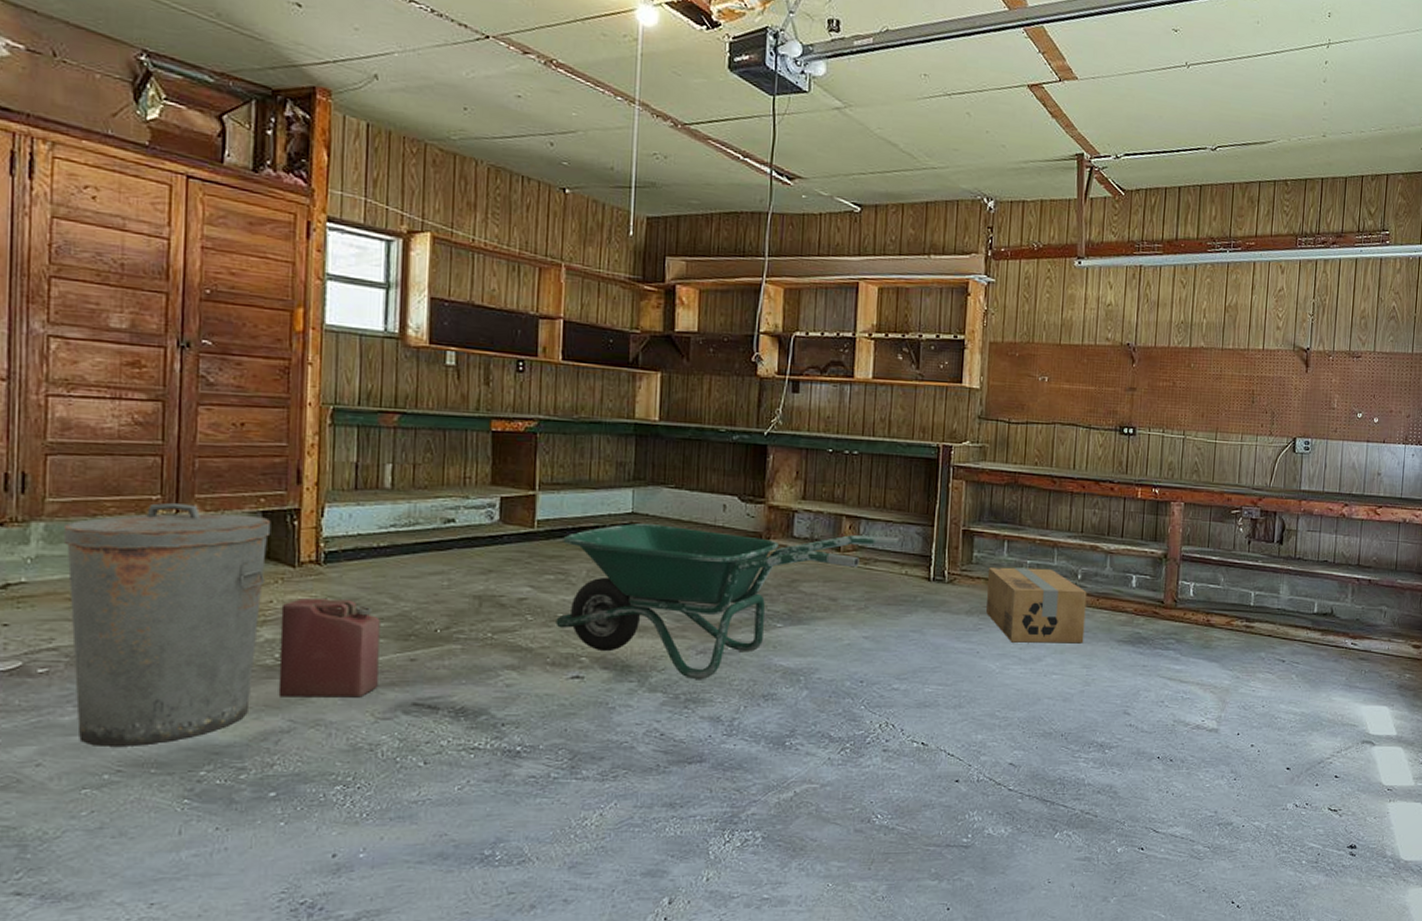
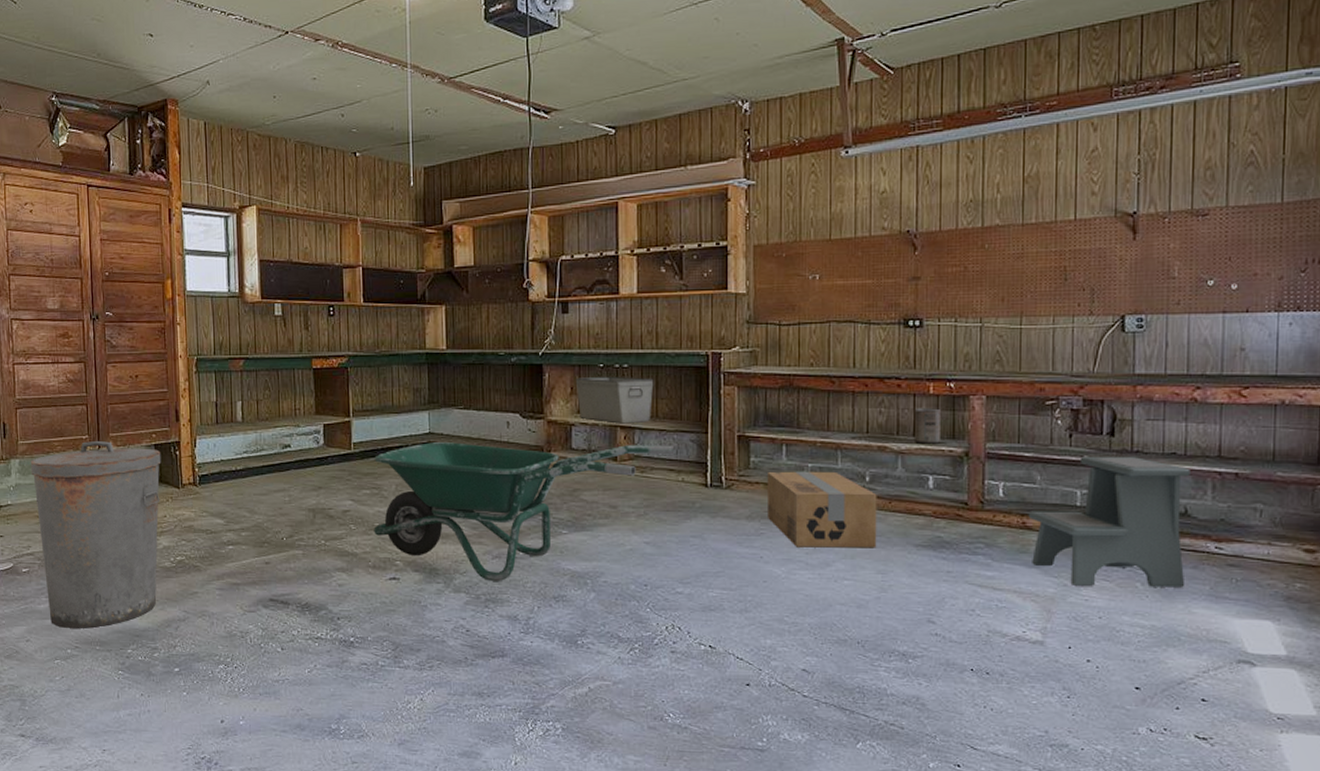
jerry can: present [278,598,380,698] -> none [172,513,243,594]
storage bin: none [801,461,884,513] -> present [575,377,654,424]
paint can: none [1121,511,1146,545] -> present [913,408,940,444]
step stool: none [1212,562,1337,679] -> present [1028,457,1190,588]

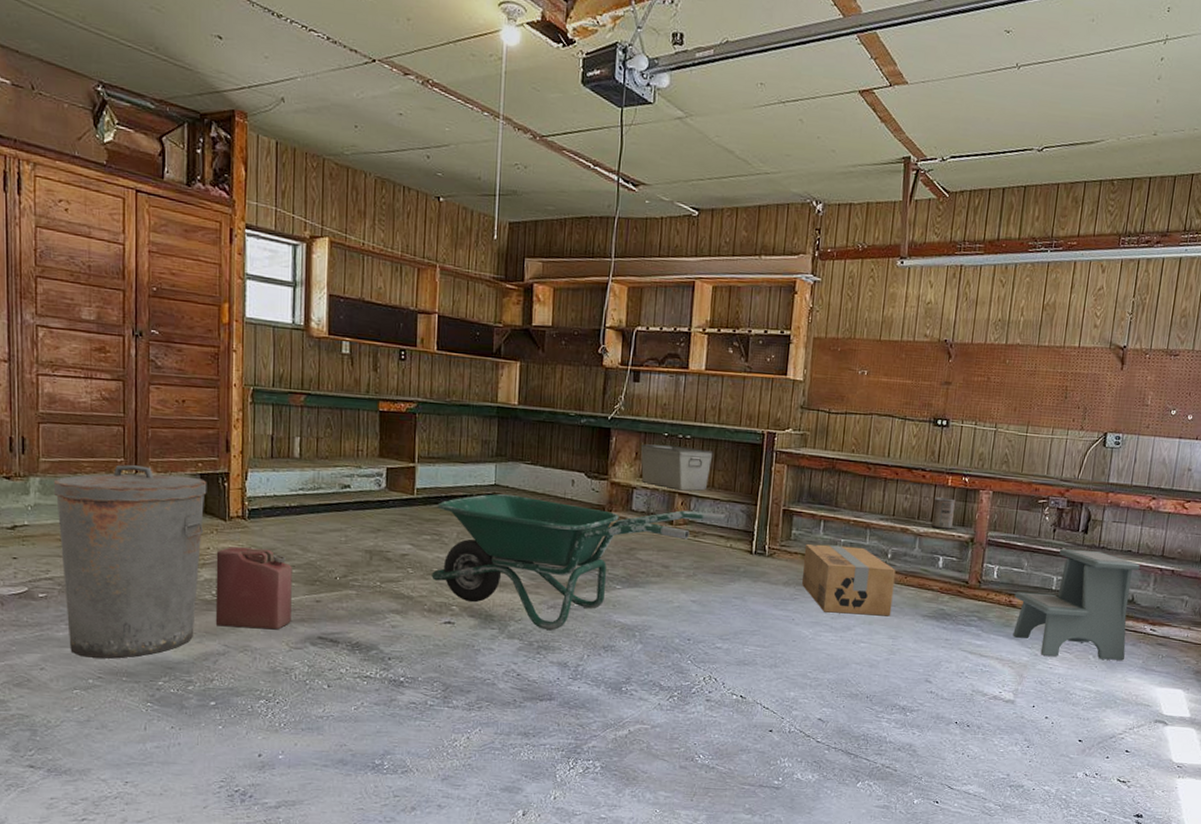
jerry can: none [172,513,243,594] -> present [215,547,292,630]

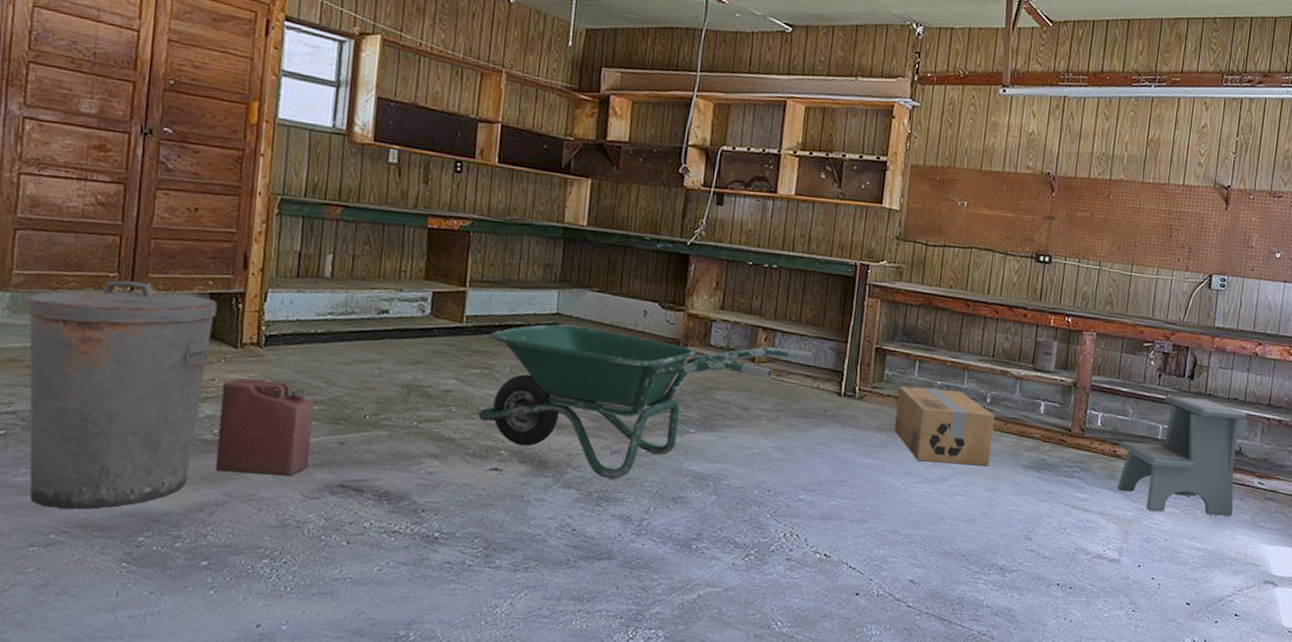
storage bin: present [640,444,713,491] -> none [721,272,802,326]

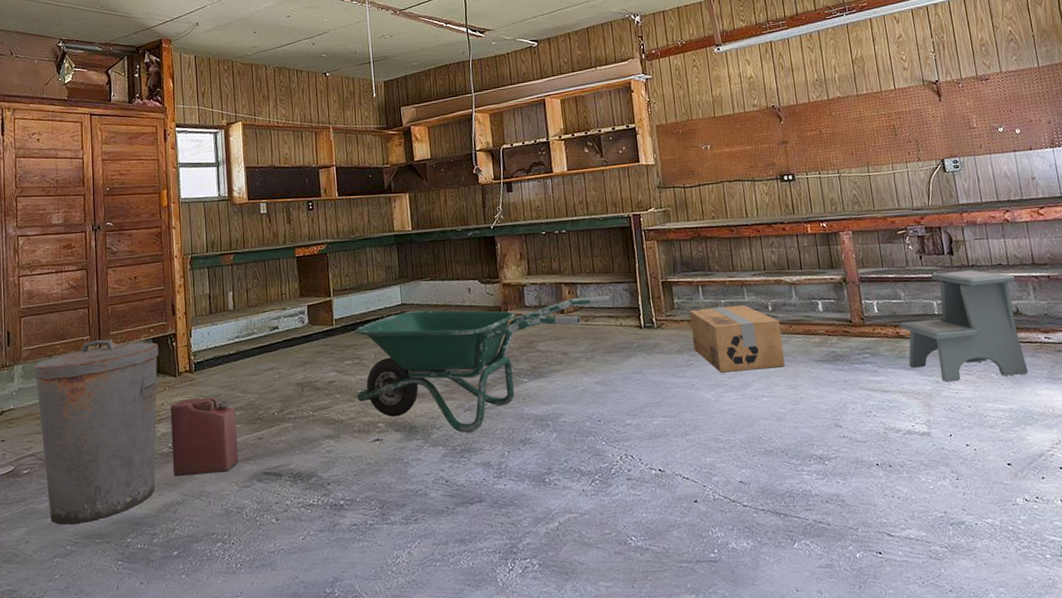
paint can: present [1032,338,1058,373] -> none [799,244,822,275]

